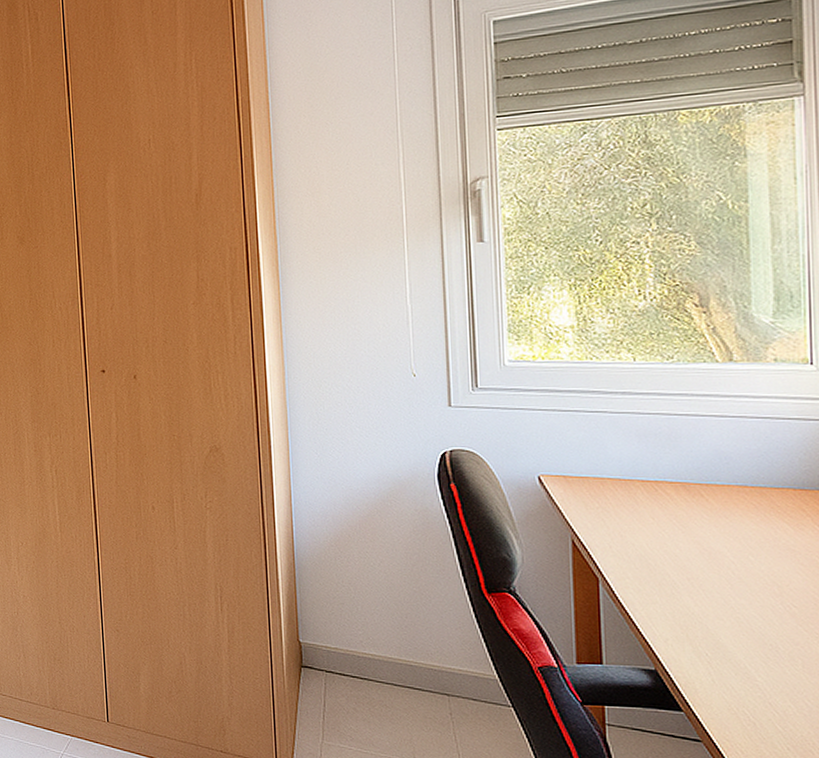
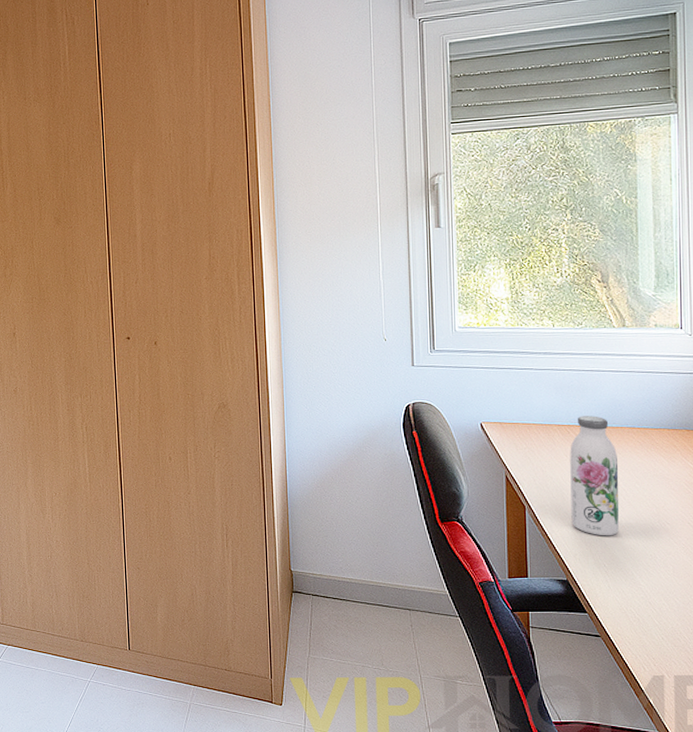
water bottle: none [658,470,727,619] -> present [570,416,620,536]

